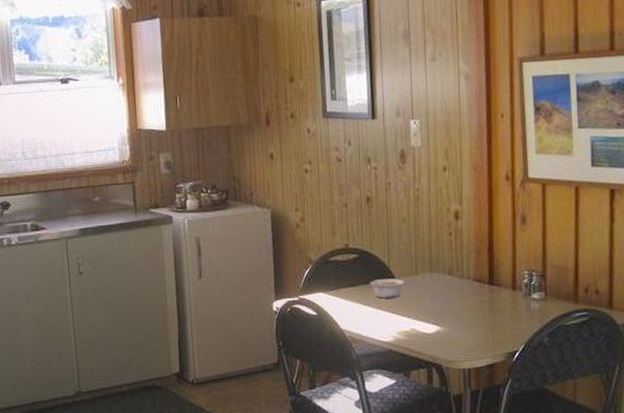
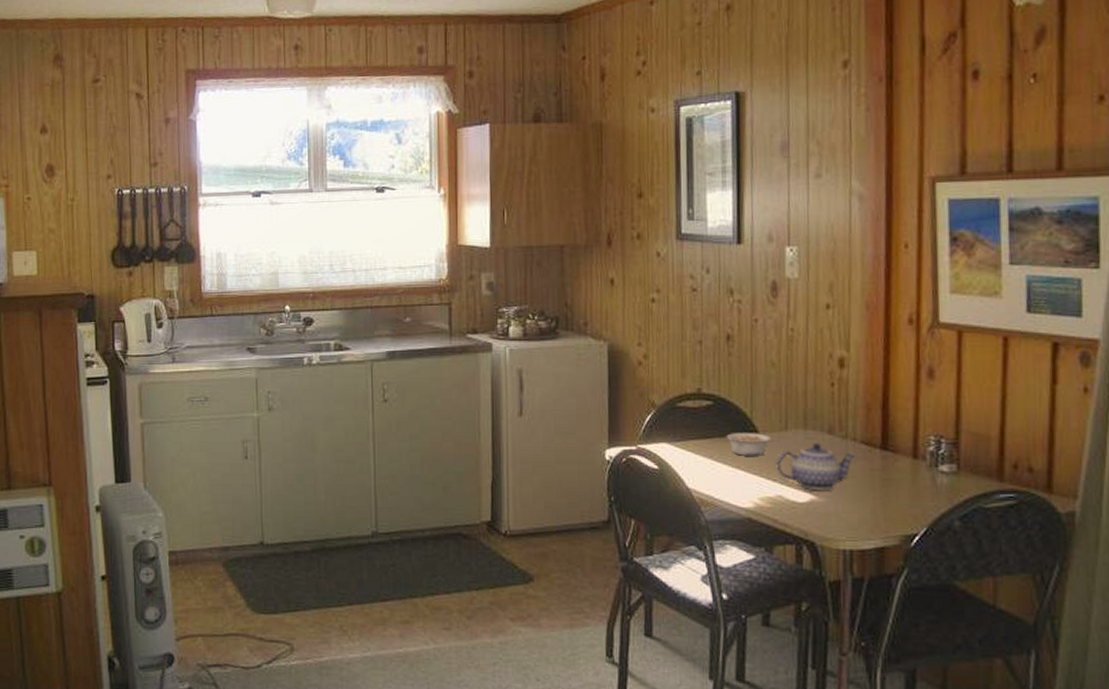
teapot: none [409,283,471,322] -> present [776,443,857,490]

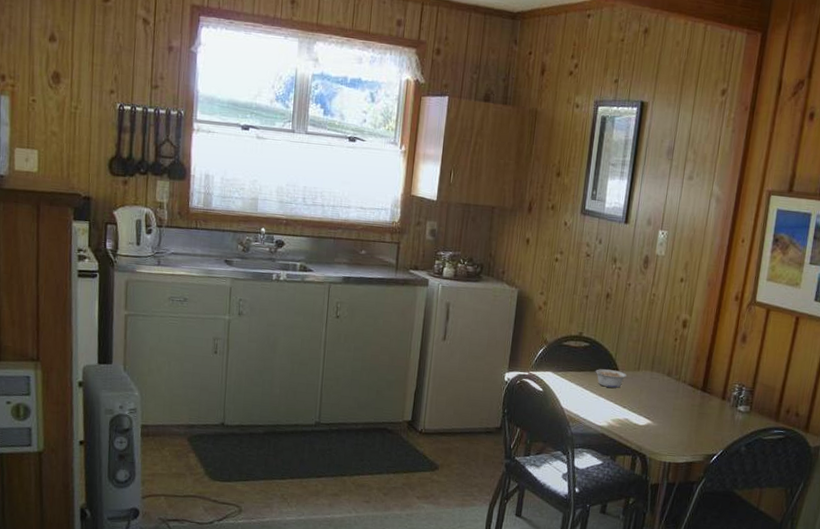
teapot: present [776,443,857,490] -> none [627,382,685,418]

